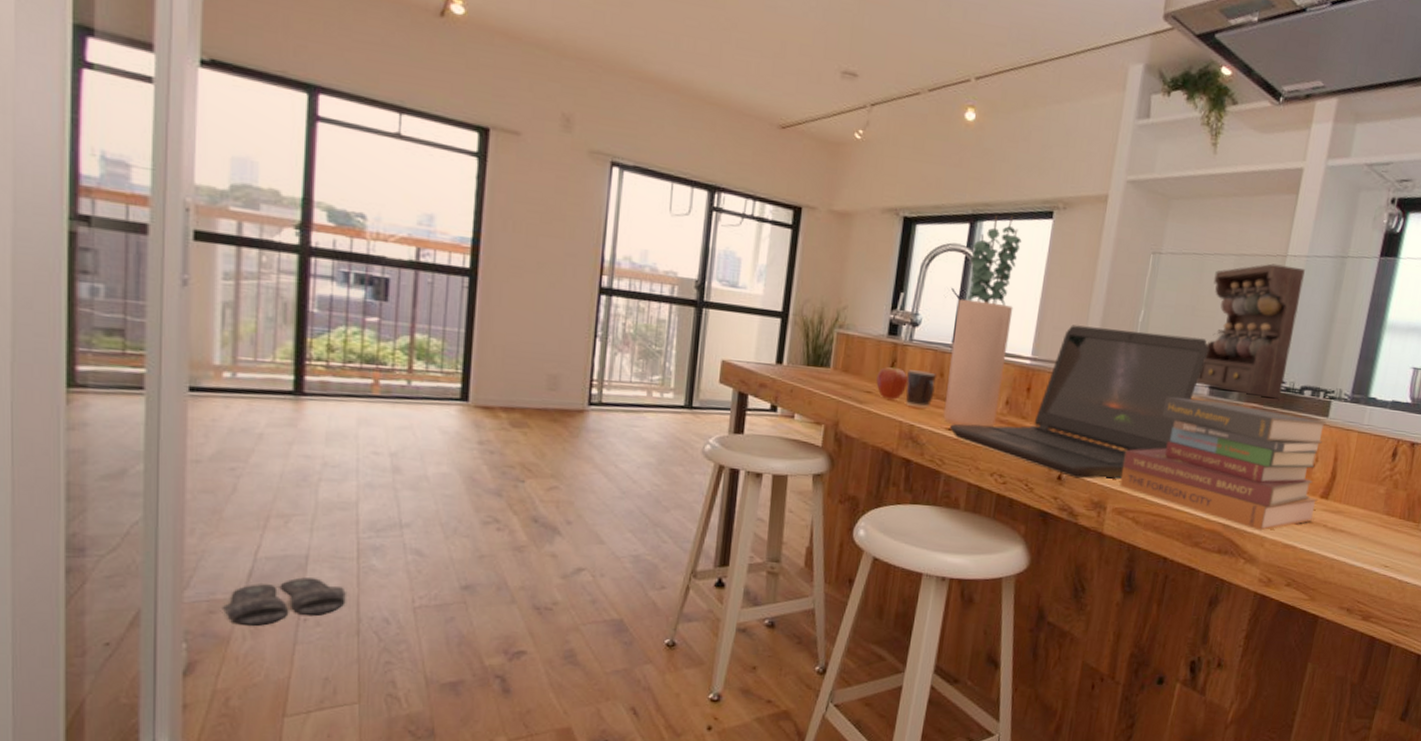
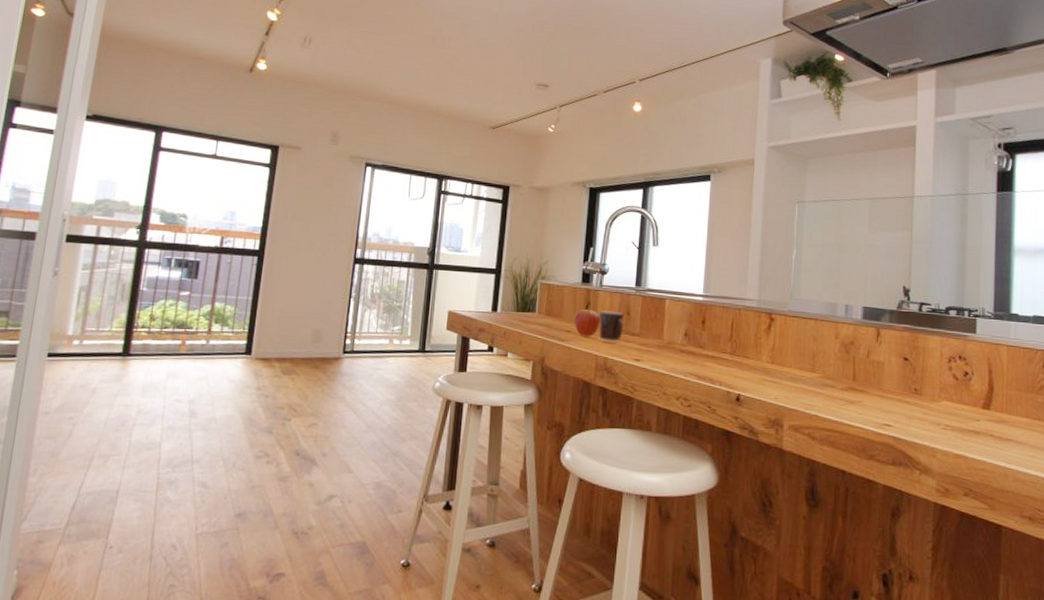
slippers: present [222,577,346,627] -> none [48,509,145,555]
vase: present [943,216,1022,428] -> none [632,181,686,357]
laptop computer: present [950,325,1208,479] -> none [638,265,856,400]
books: present [1119,397,1327,531] -> none [793,322,981,442]
spice rack: present [1196,263,1305,399] -> none [850,204,932,320]

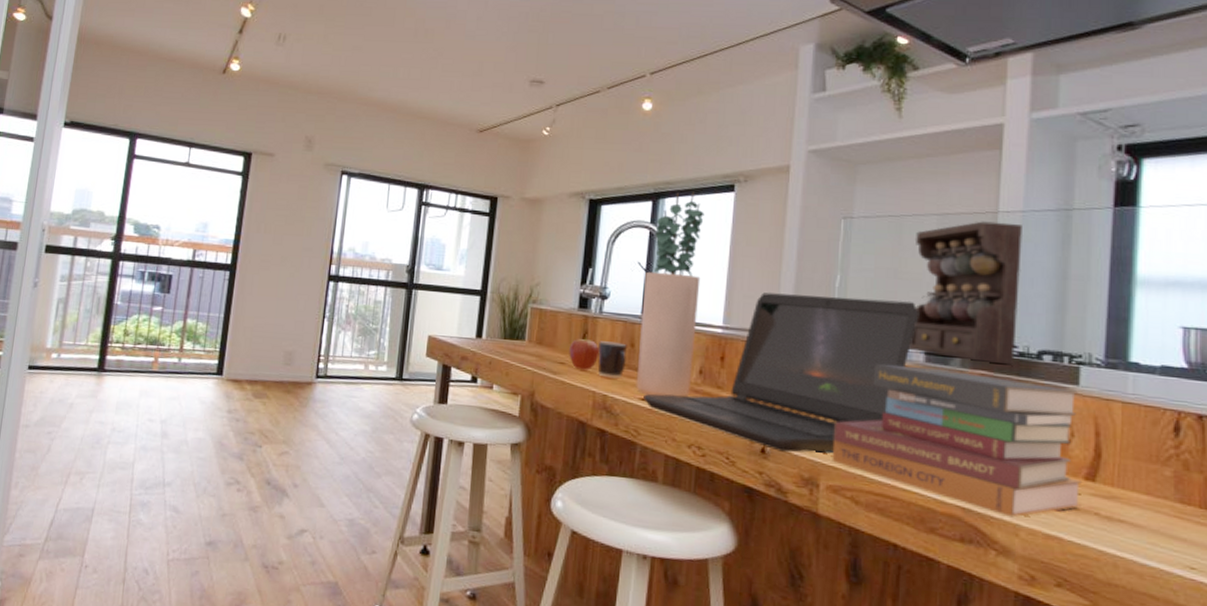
vase: none [632,181,686,357] -> present [635,192,704,398]
laptop computer: none [638,265,856,400] -> present [643,292,918,453]
books: none [793,322,981,442] -> present [832,364,1083,518]
spice rack: none [850,204,932,320] -> present [909,221,1022,366]

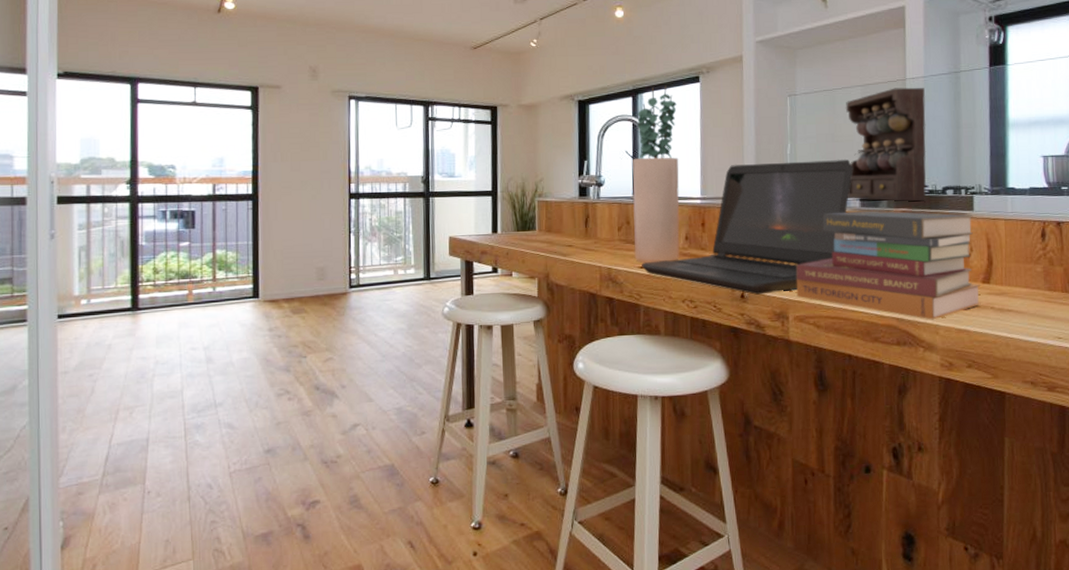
fruit: present [569,337,600,371] -> none [575,220,601,250]
mug: present [597,341,627,379] -> none [600,222,624,253]

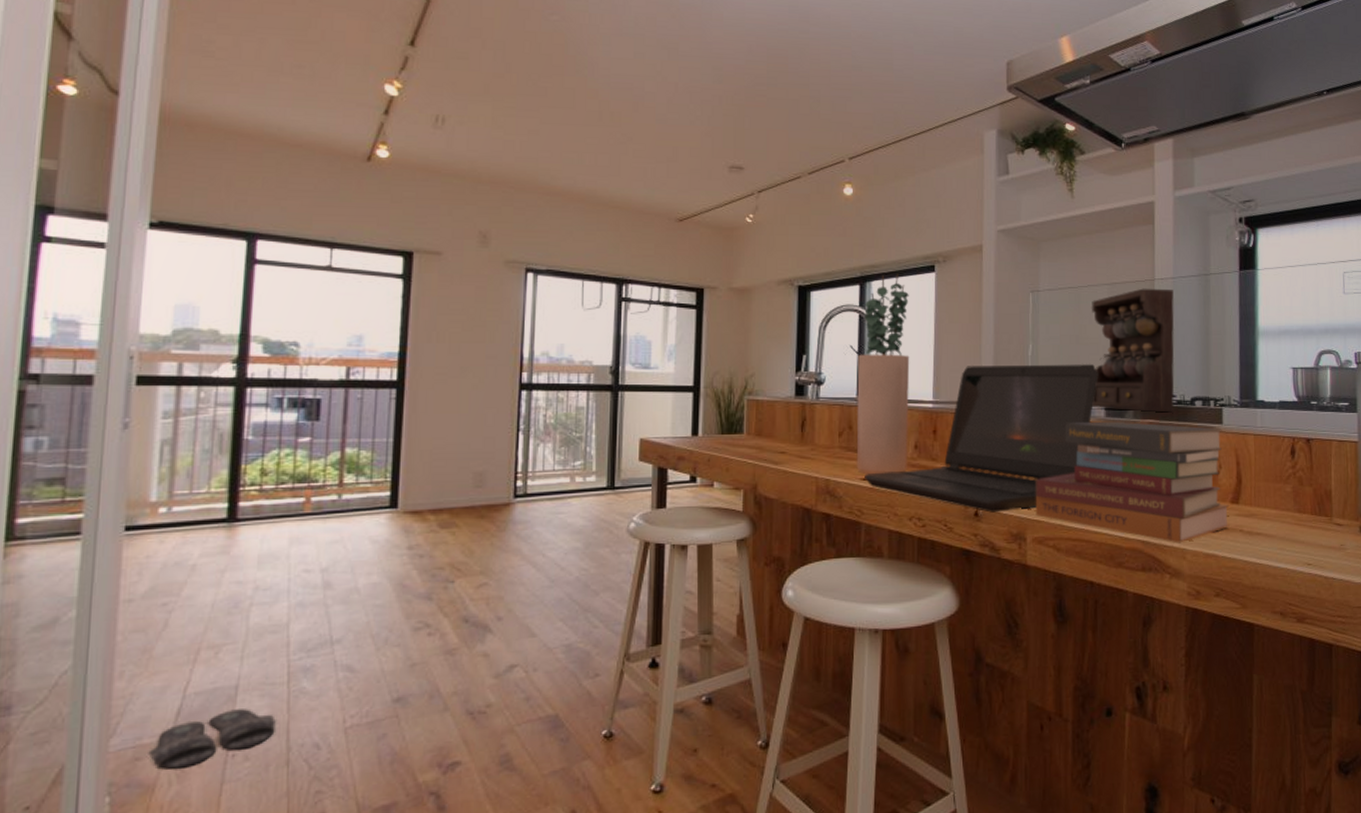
slippers: none [87,456,178,503] -> present [148,709,276,770]

